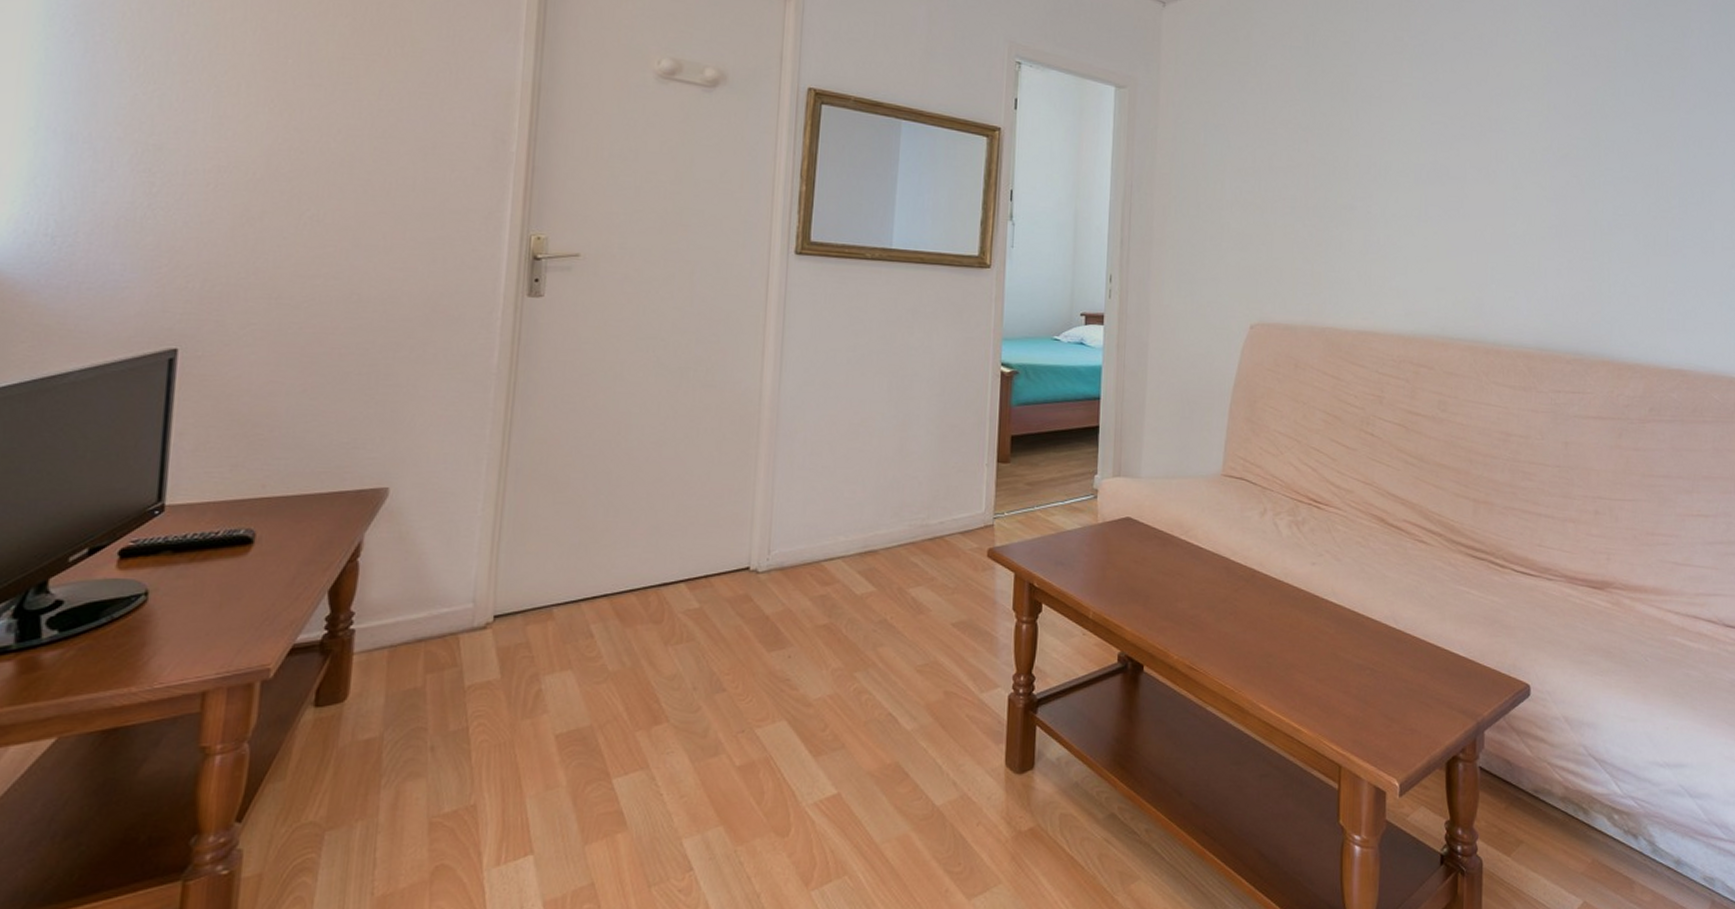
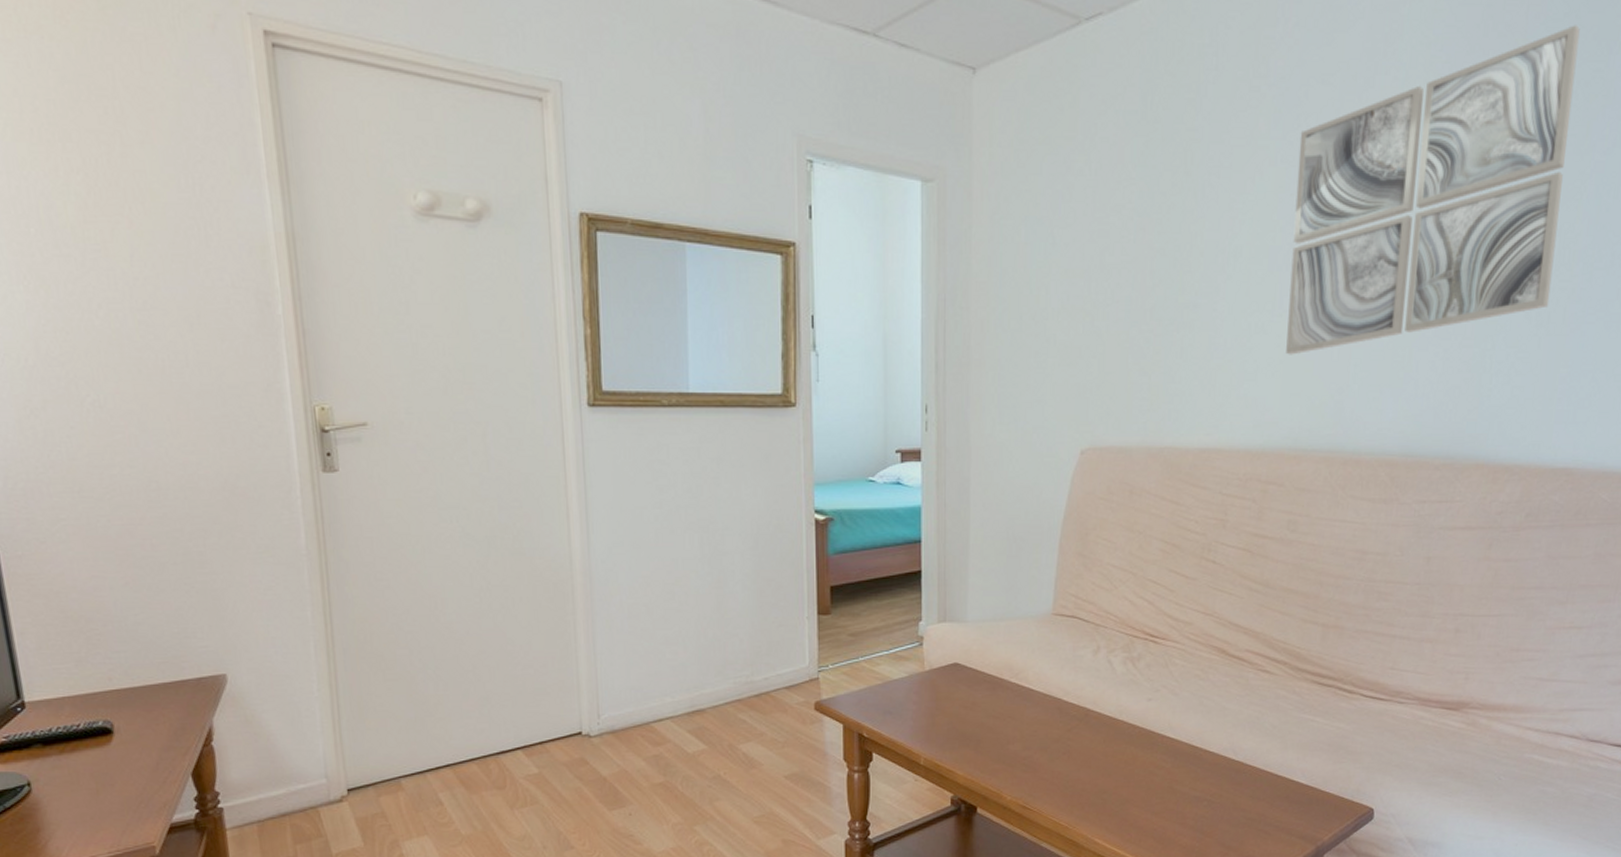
wall art: none [1432,13,1659,256] -> present [1286,25,1580,355]

